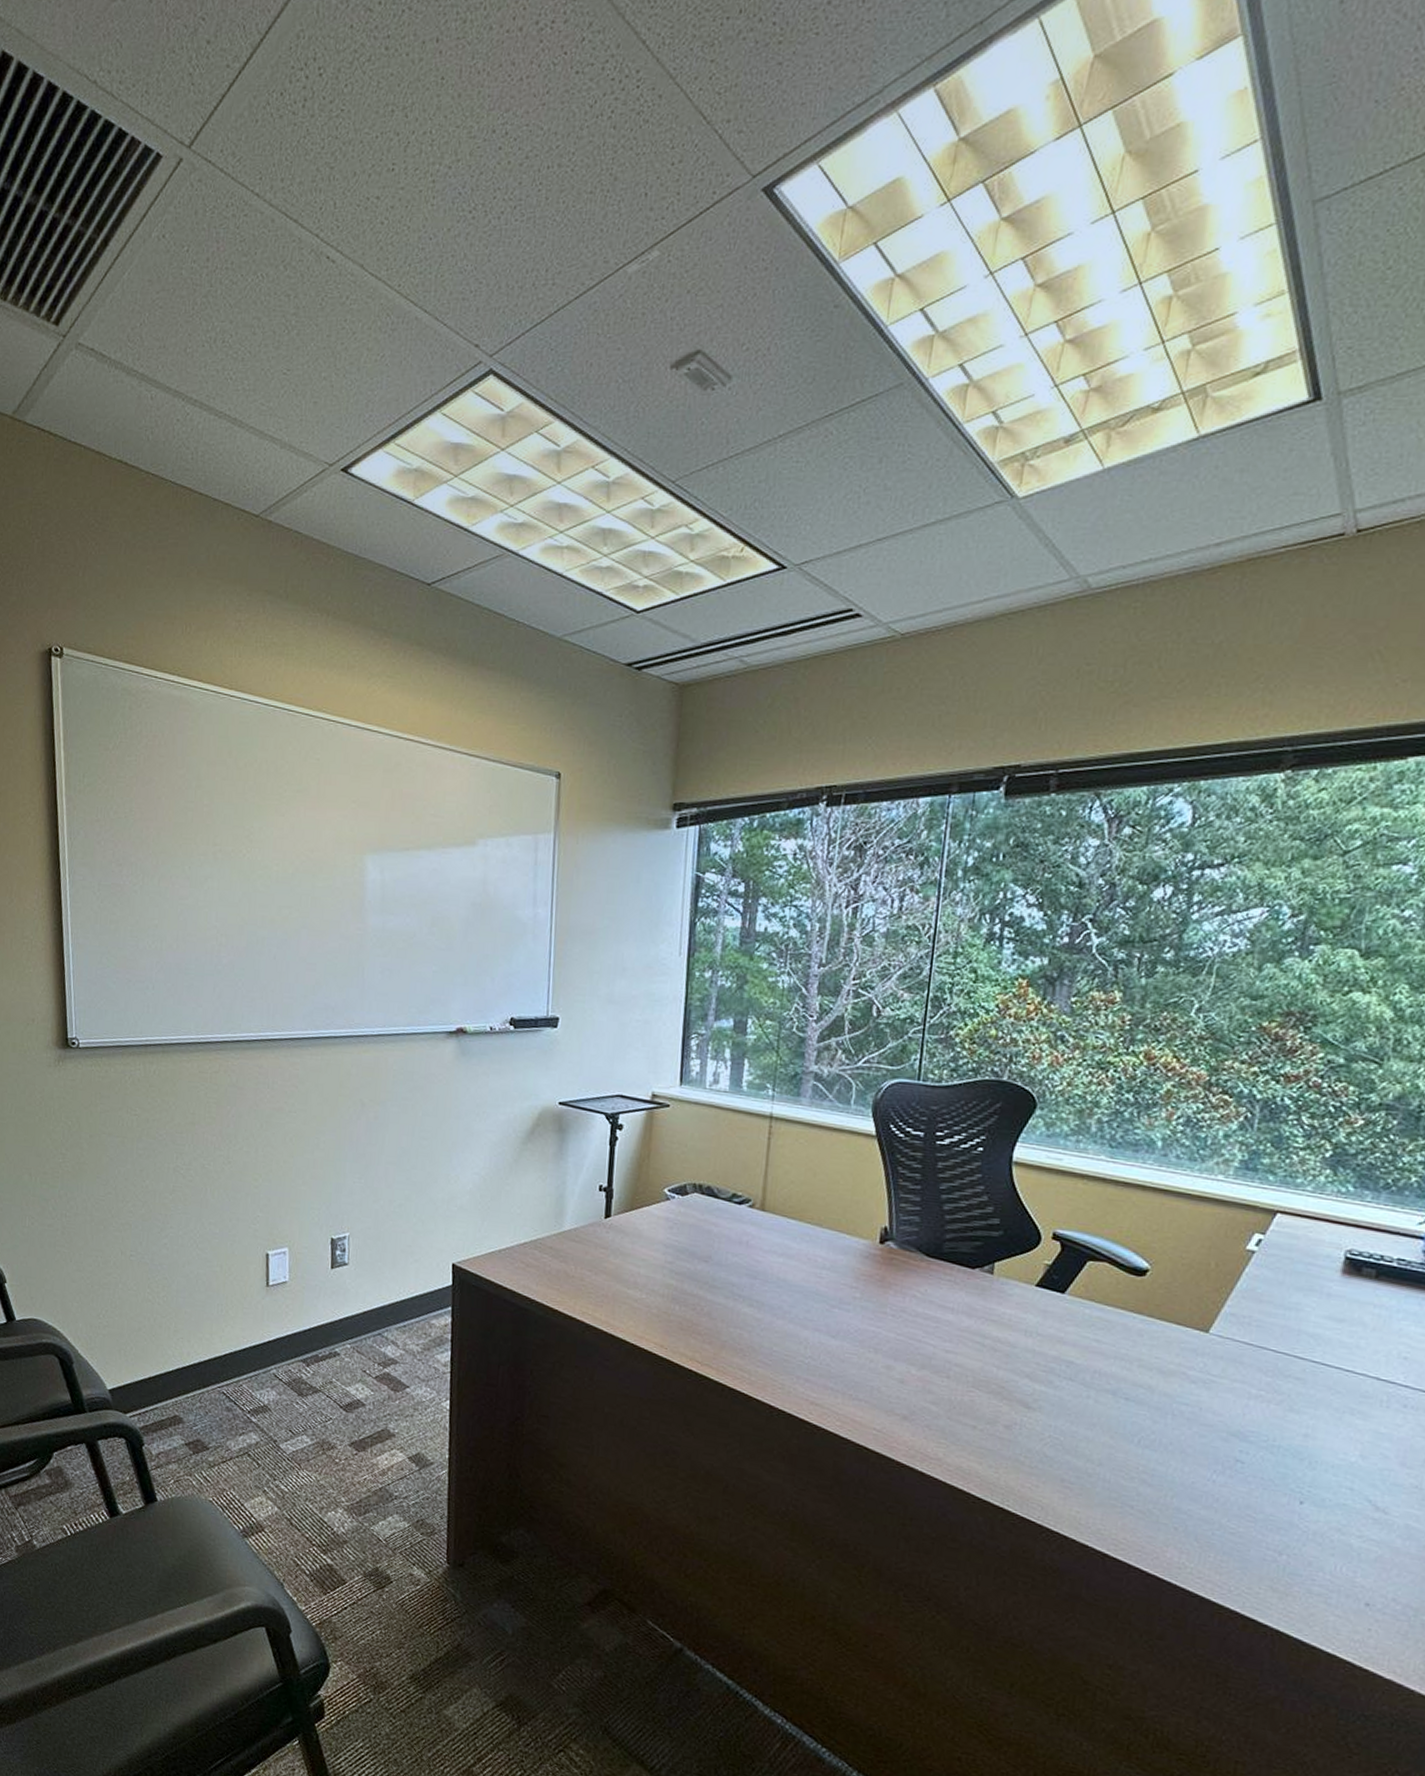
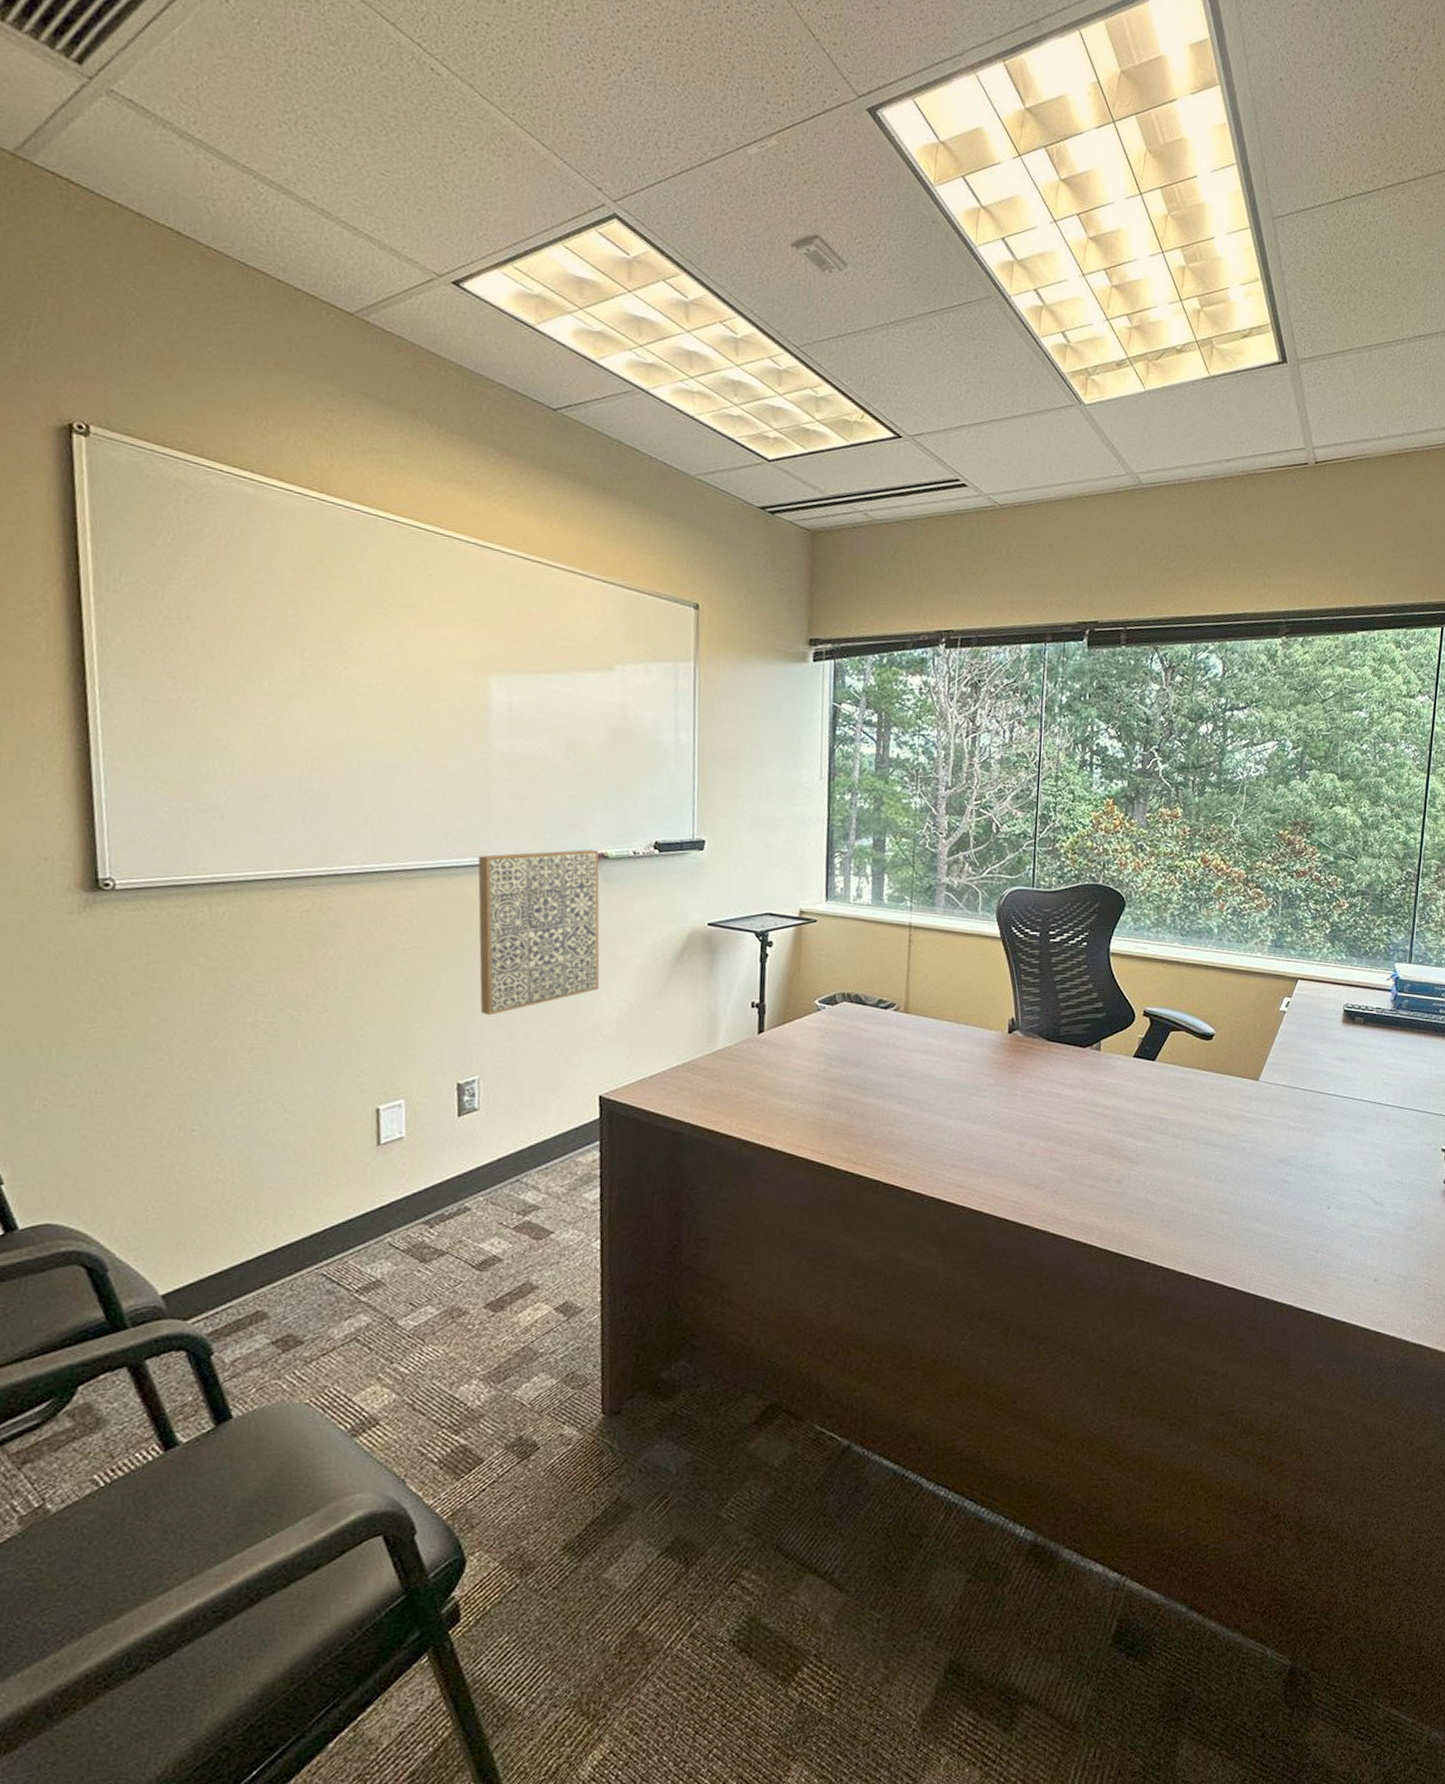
wall art: none [351,1024,459,1178] -> present [478,849,600,1016]

